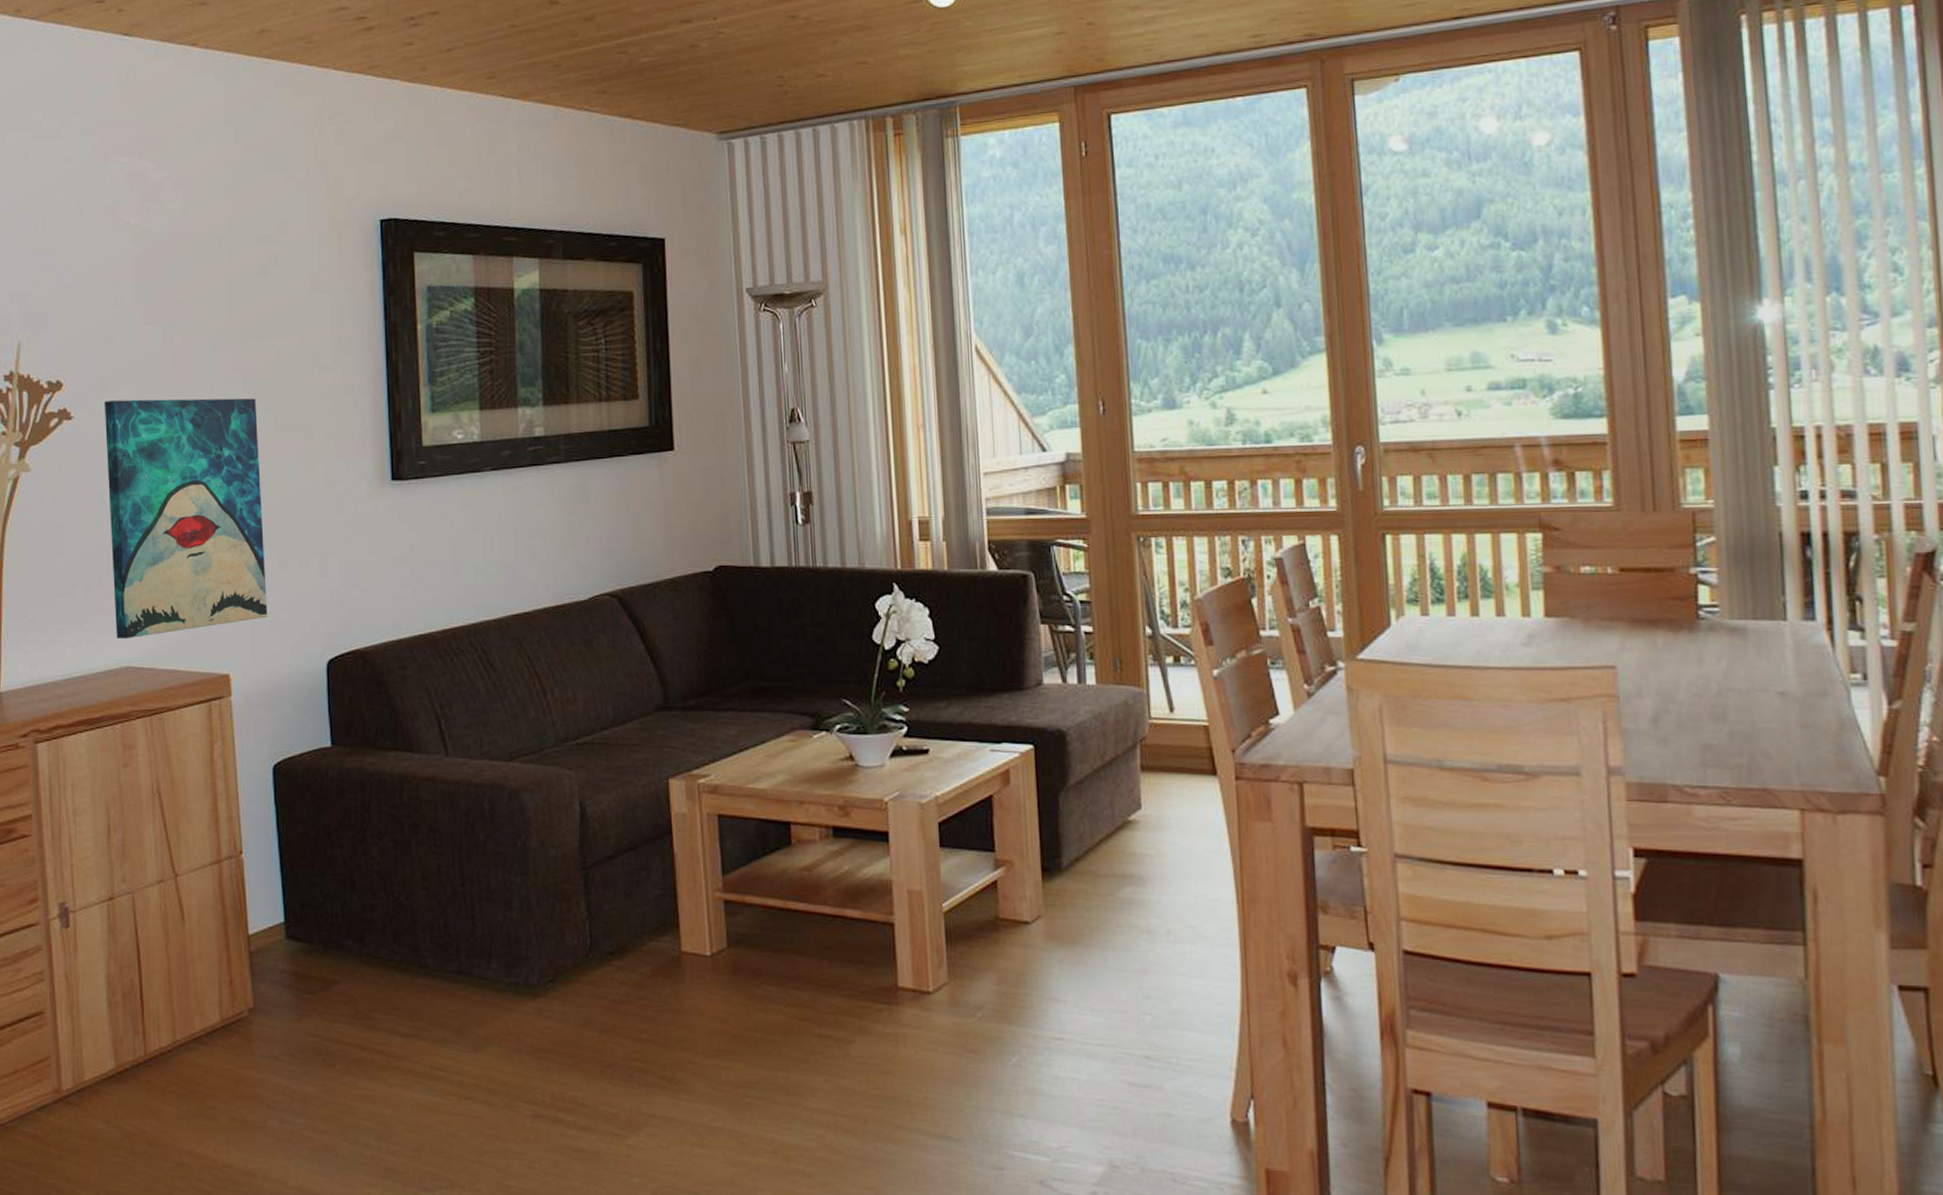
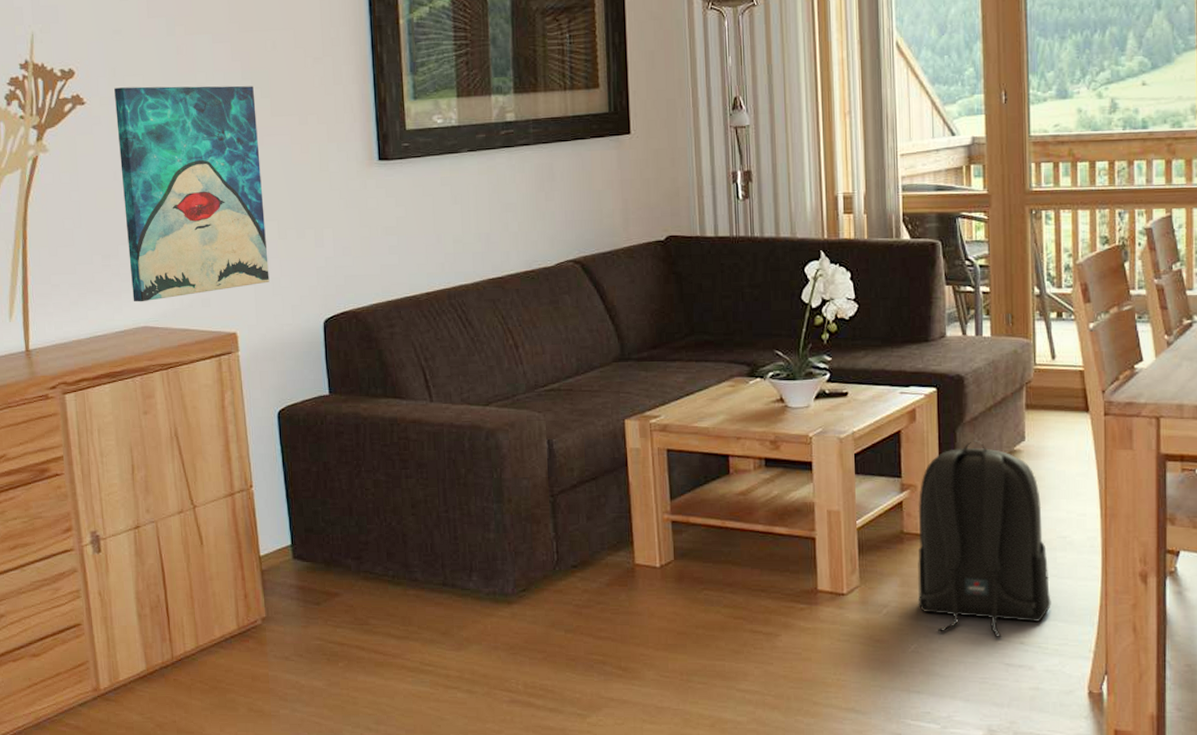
backpack: none [1016,807,1181,1049] -> present [918,440,1051,637]

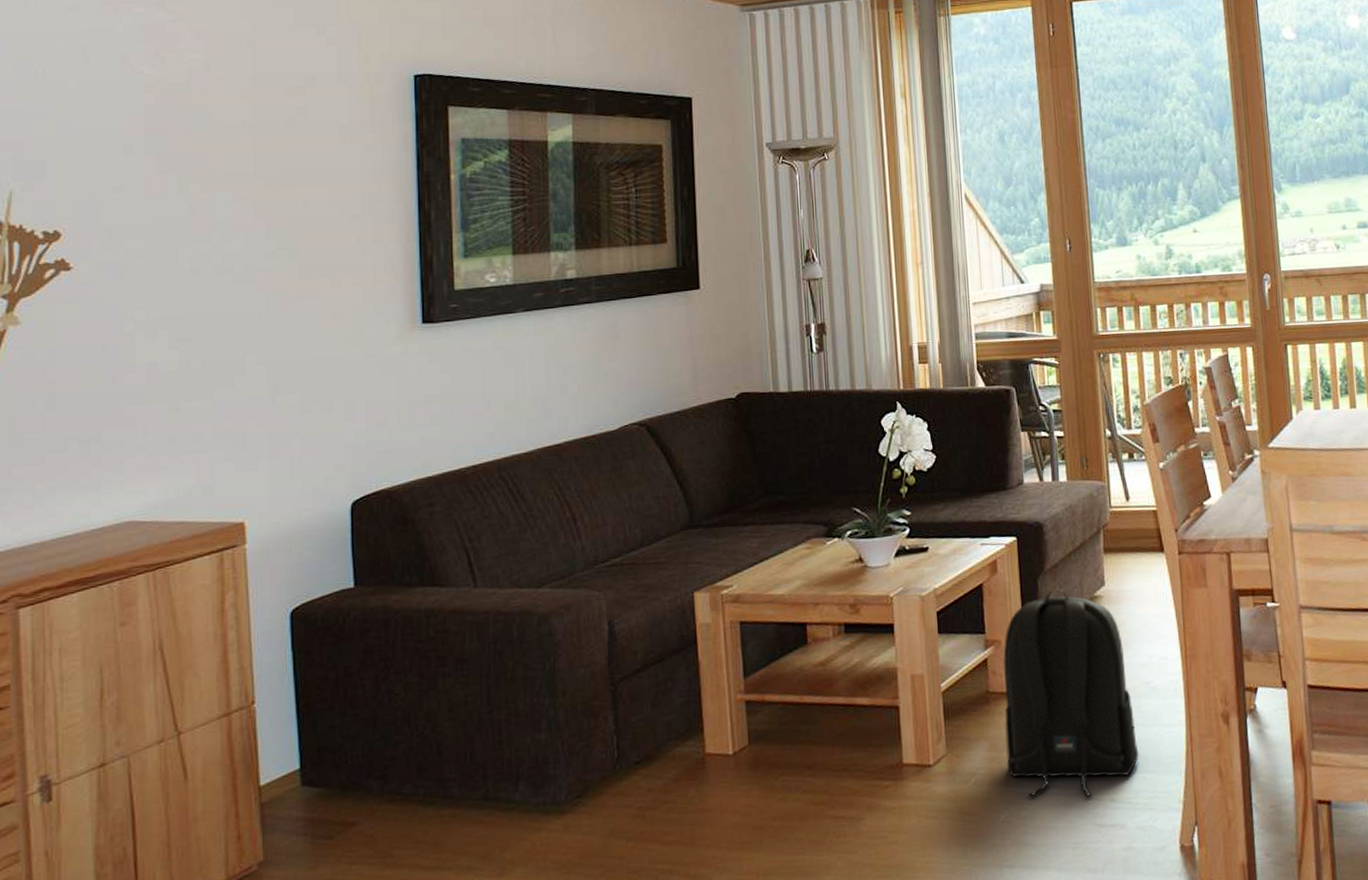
wall art: present [114,85,270,302] -> none [109,246,288,494]

